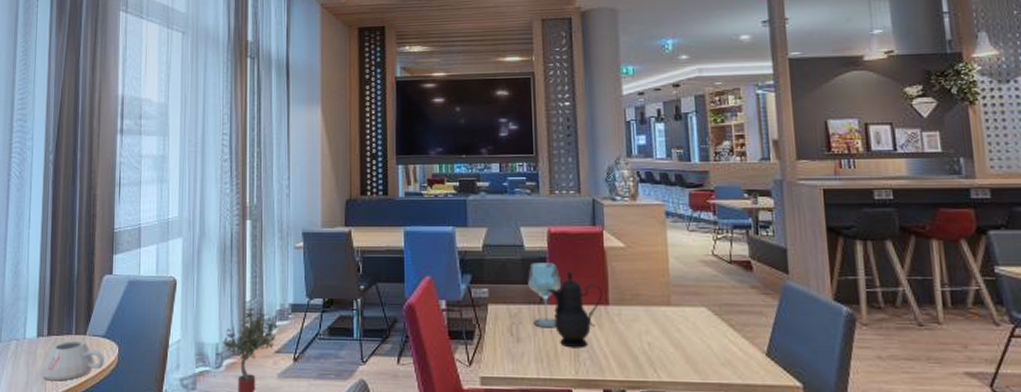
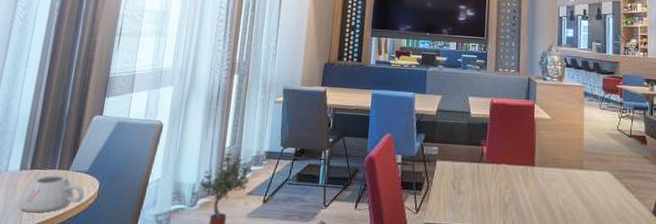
wine glass: present [528,263,562,328] -> none [471,127,499,184]
coffeepot: present [546,272,603,348] -> none [485,137,531,202]

